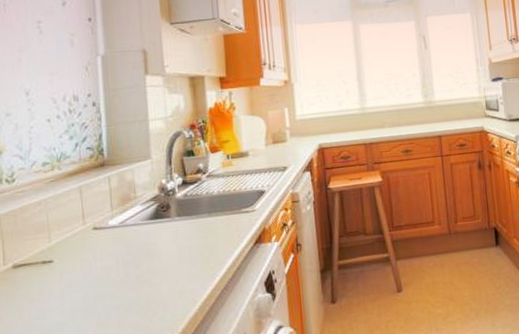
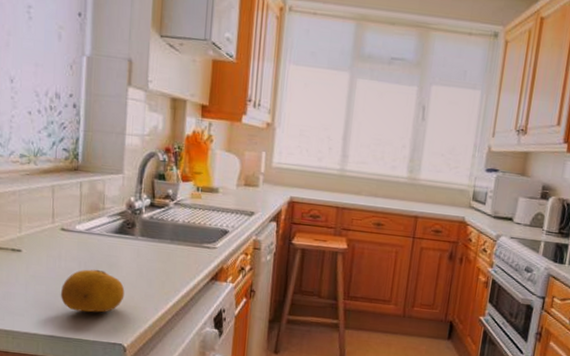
fruit: none [99,261,169,312] -> present [60,269,125,313]

